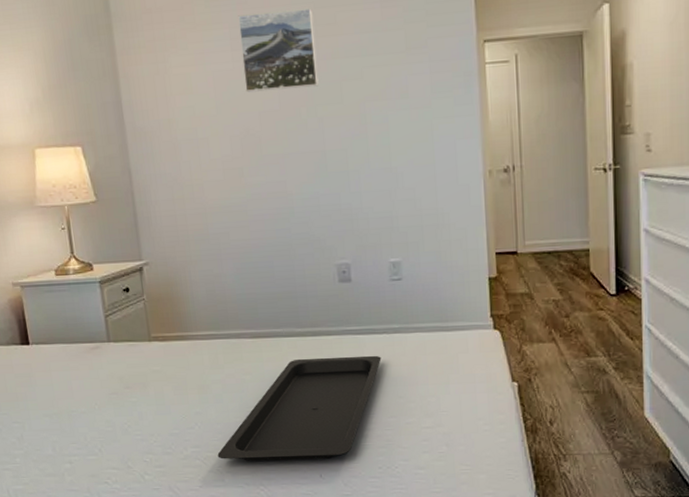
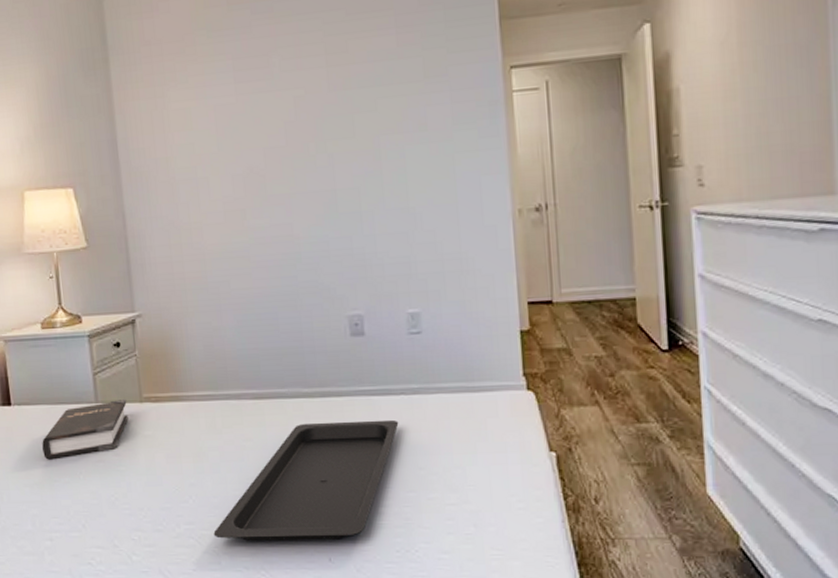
hardback book: none [59,339,139,393] -> present [42,399,129,460]
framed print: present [238,8,319,93] -> none [242,36,329,128]

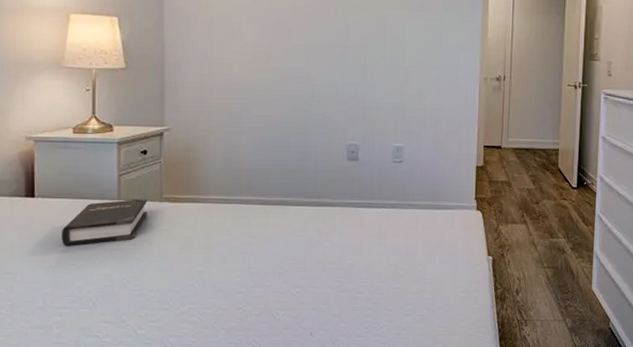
serving tray: present [213,419,399,541] -> none [214,226,378,318]

